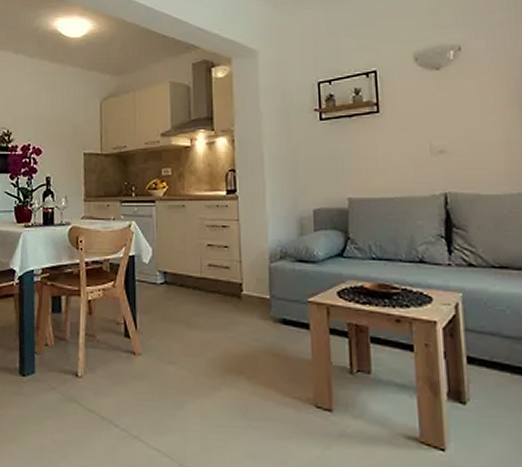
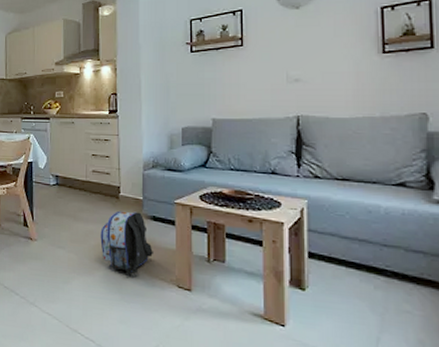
backpack: none [220,313,285,396] -> present [100,210,153,276]

